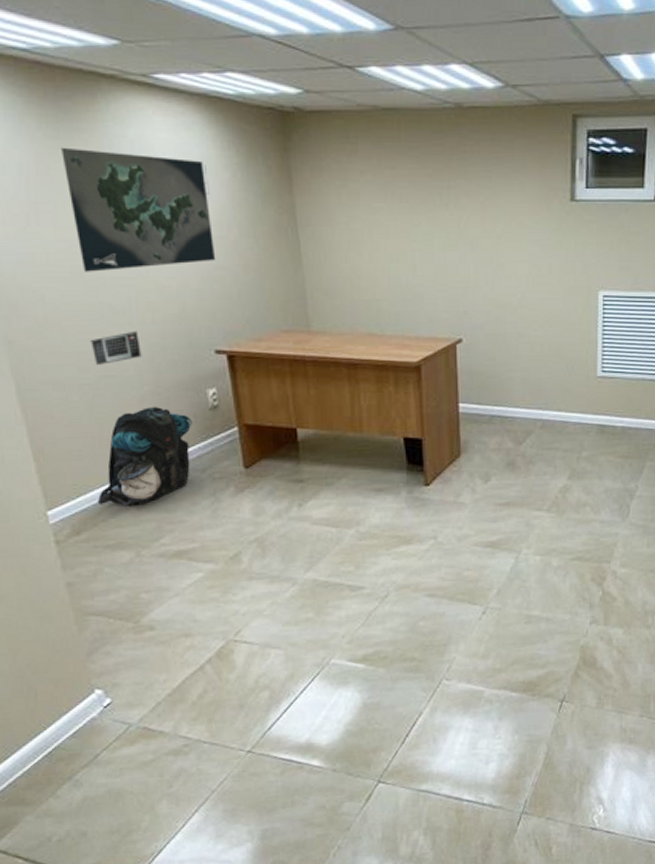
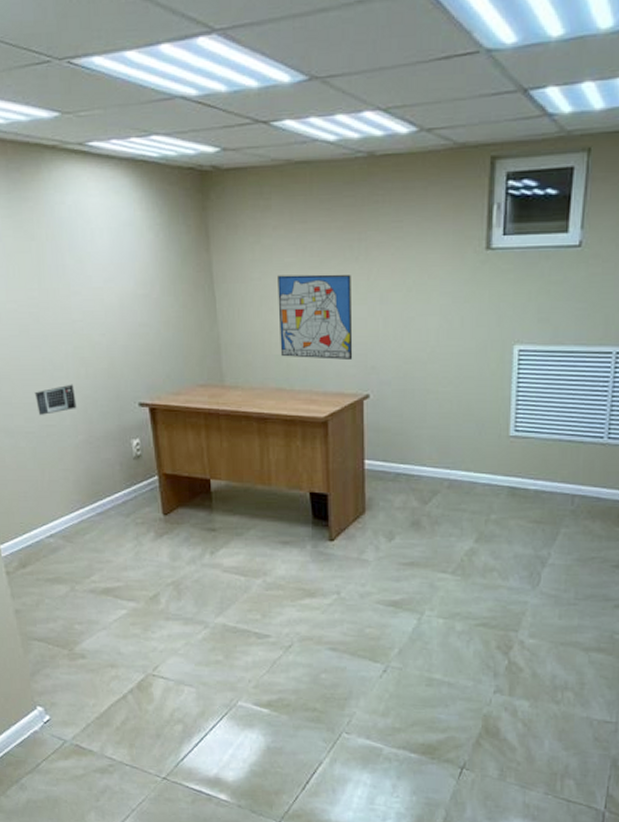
map: present [61,147,216,272] -> none [12,215,141,330]
backpack: present [97,406,192,506] -> none [39,454,119,545]
wall art: none [366,220,445,304] -> present [277,274,353,360]

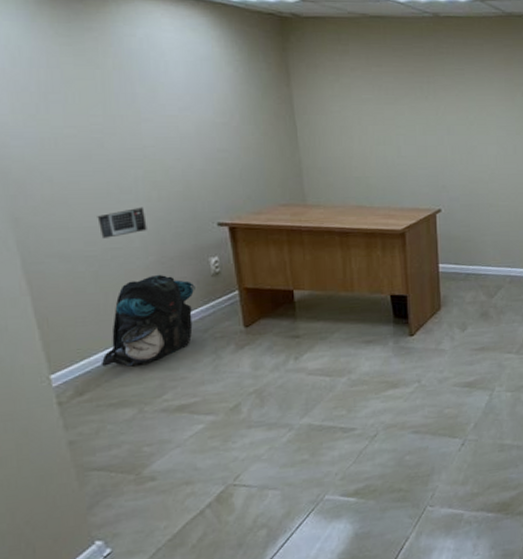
backpack: none [39,454,119,545] -> present [100,274,195,367]
wall art: present [277,274,353,360] -> none [356,109,426,181]

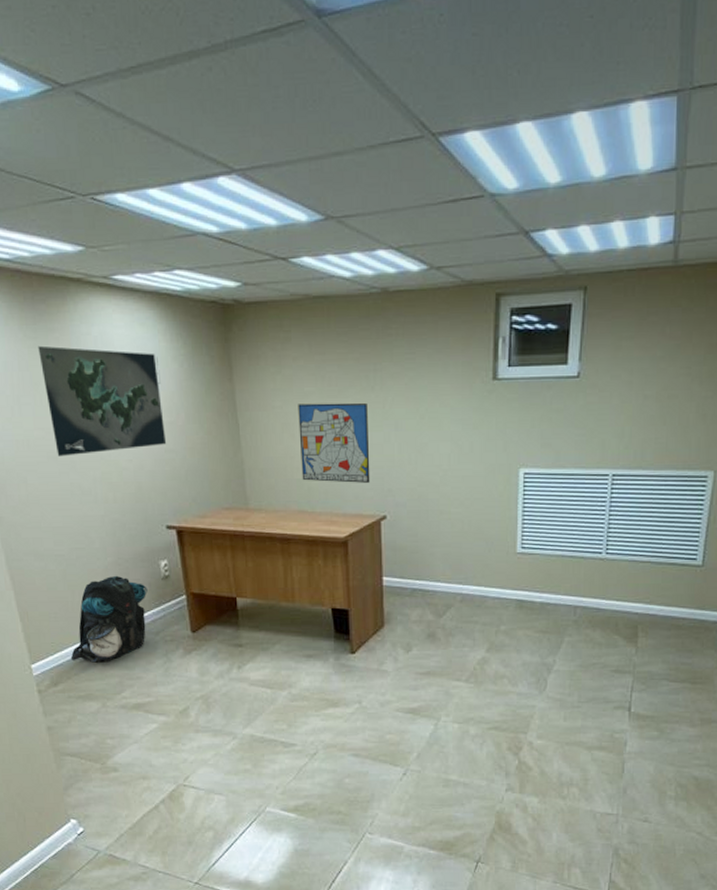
map: none [72,44,219,155] -> present [38,345,167,457]
calendar: present [97,207,147,240] -> none [63,508,105,540]
wall art: none [356,109,426,181] -> present [298,402,370,483]

